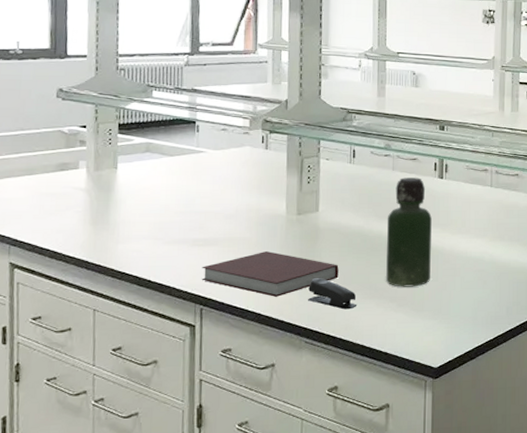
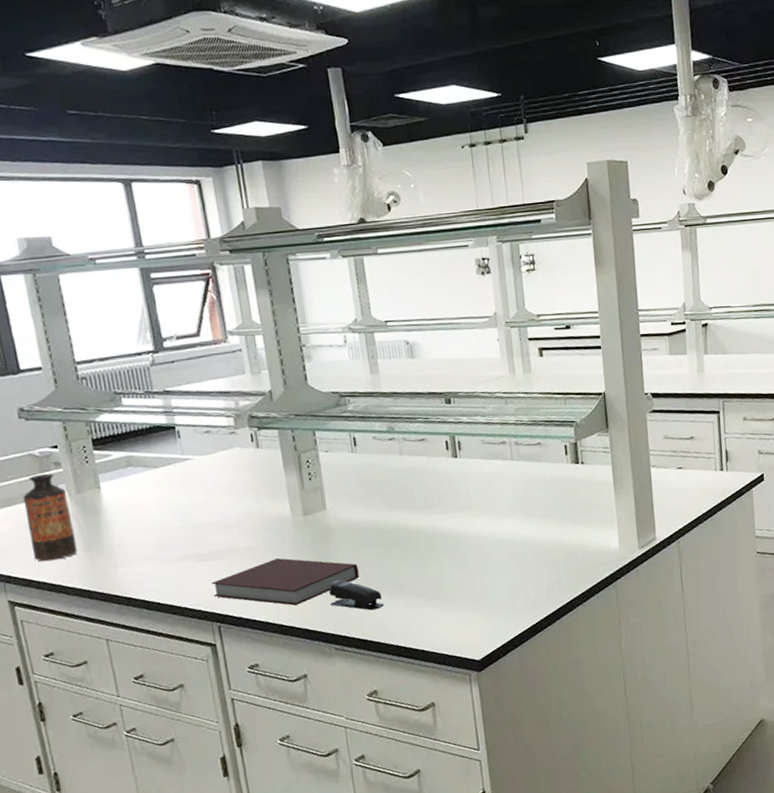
bottle: none [42,149,86,230] -> present [23,473,78,562]
bottle: present [386,178,432,287] -> none [402,459,459,580]

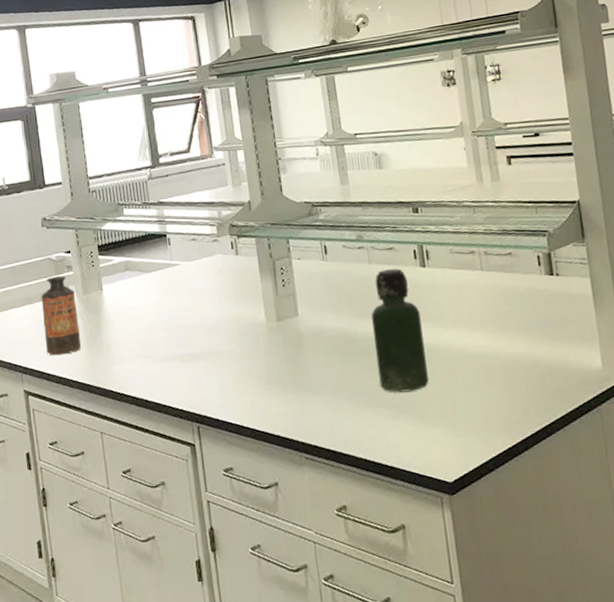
notebook: present [211,558,360,606] -> none [193,362,329,411]
stapler: present [329,579,385,611] -> none [300,387,354,421]
bottle: none [402,459,459,580] -> present [371,268,429,393]

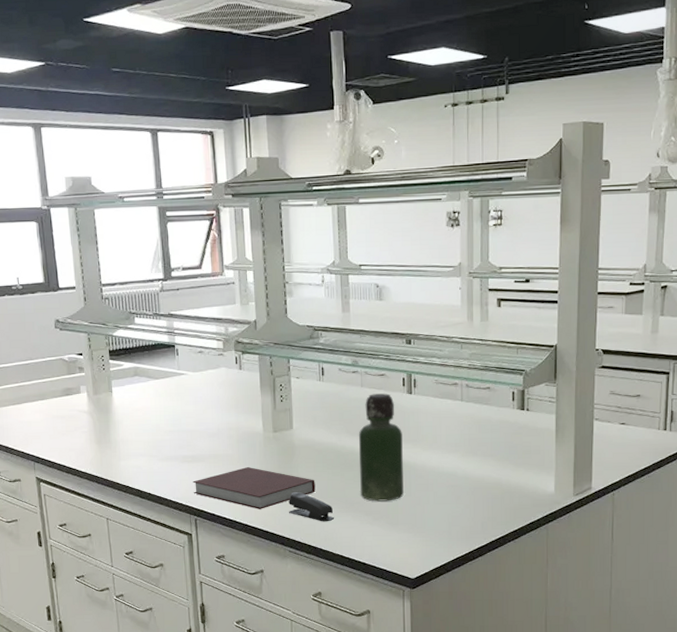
bottle: present [41,275,82,356] -> none [53,375,91,449]
notebook: none [193,362,329,411] -> present [193,467,316,509]
stapler: none [300,387,354,421] -> present [289,491,335,522]

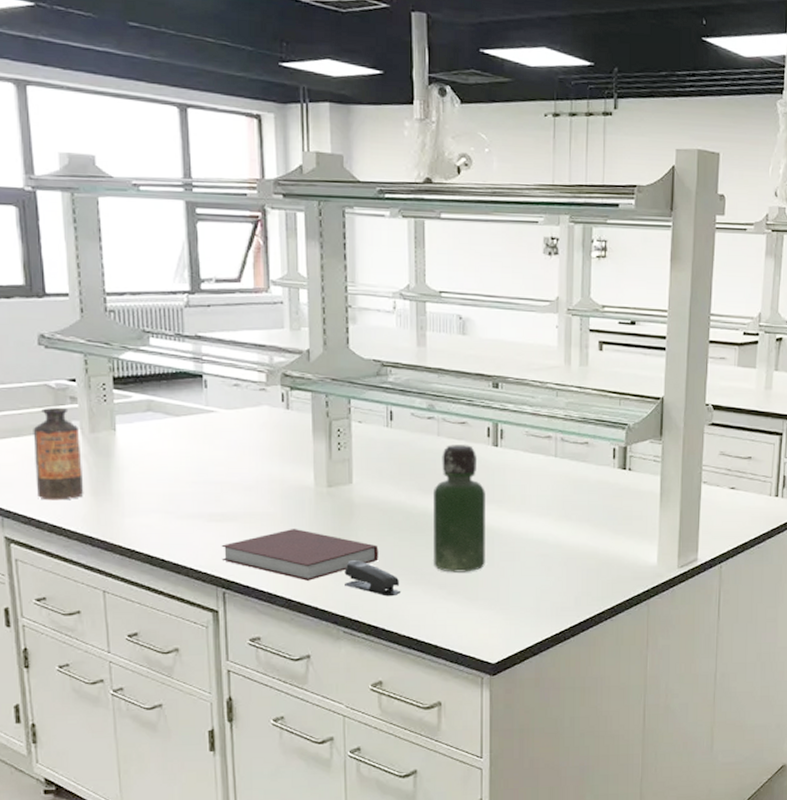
bottle: none [53,375,91,449] -> present [33,407,84,501]

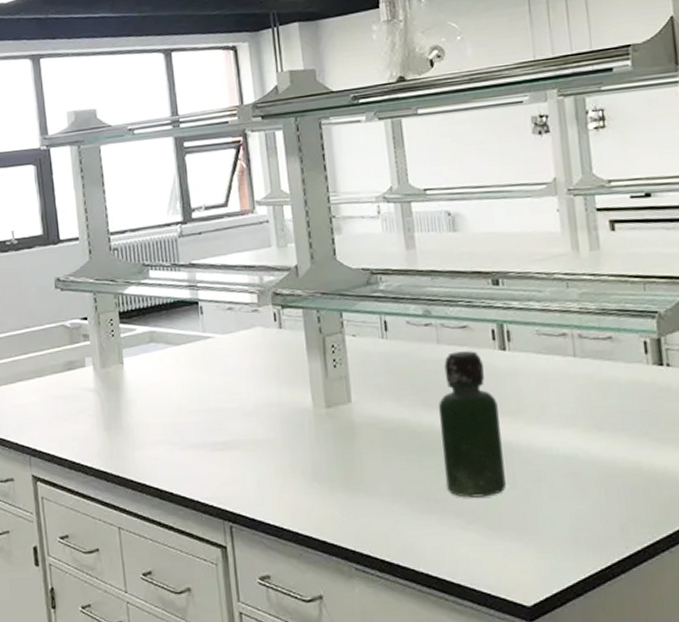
bottle: present [33,407,84,501] -> none [53,345,98,438]
notebook: present [221,529,379,581] -> none [225,455,386,512]
stapler: present [345,559,402,597] -> none [351,486,415,528]

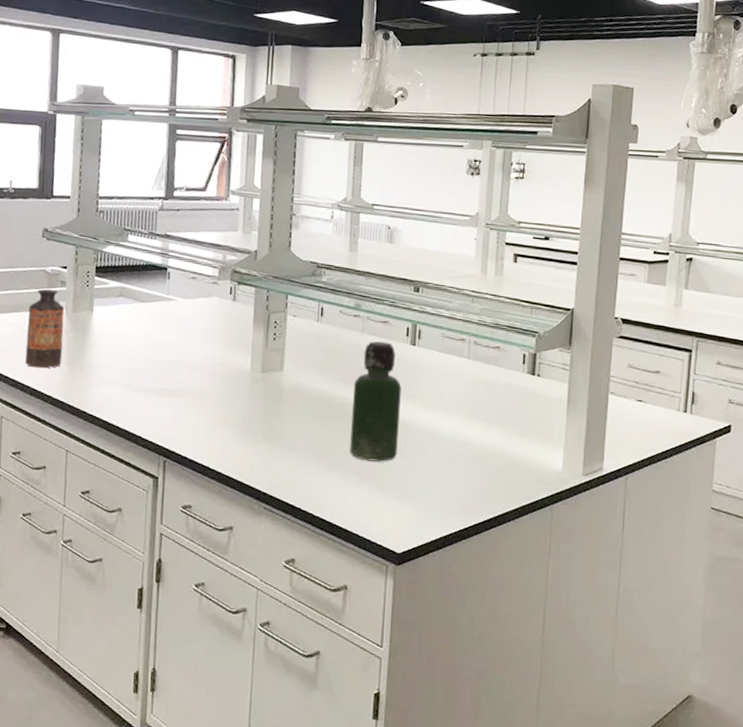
bottle: none [53,345,98,438] -> present [25,289,65,369]

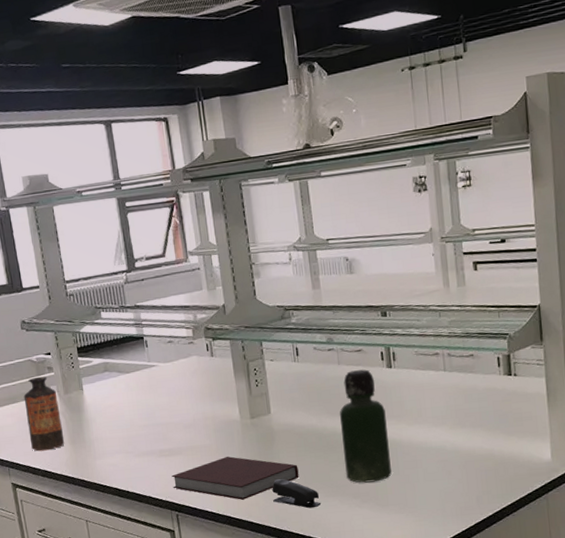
notebook: none [166,408,301,457] -> present [171,456,299,500]
stapler: none [269,440,319,479] -> present [272,478,322,509]

